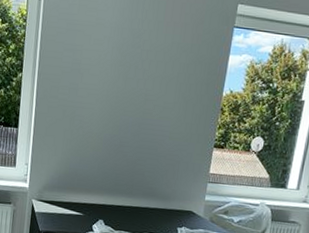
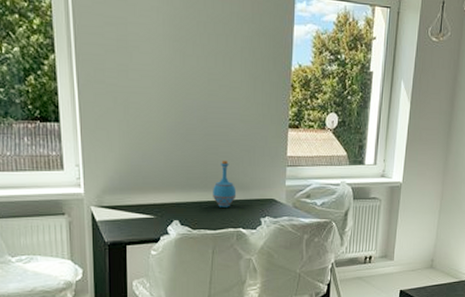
bottle: none [136,171,158,214] -> present [213,160,237,207]

